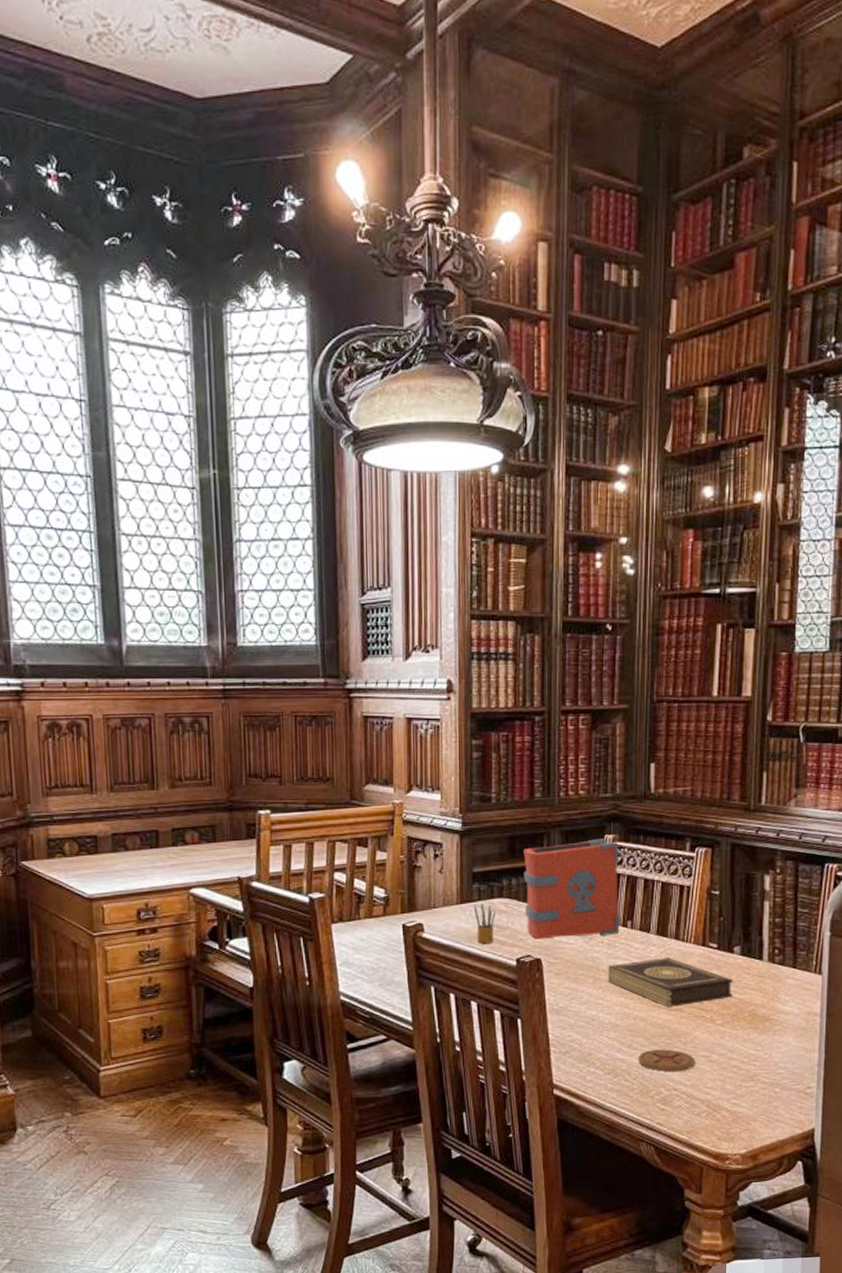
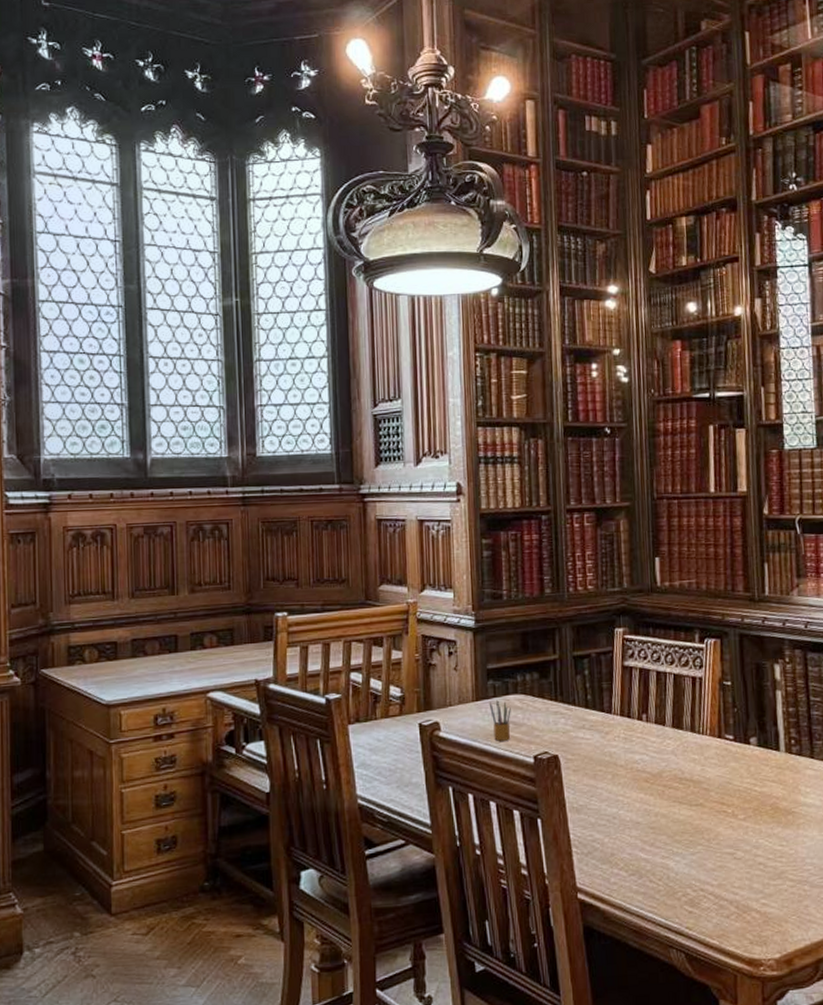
book: present [524,838,620,939] -> none [536,632,635,735]
book: present [608,958,734,1007] -> none [626,751,753,802]
coaster: present [638,1049,696,1072] -> none [662,847,721,872]

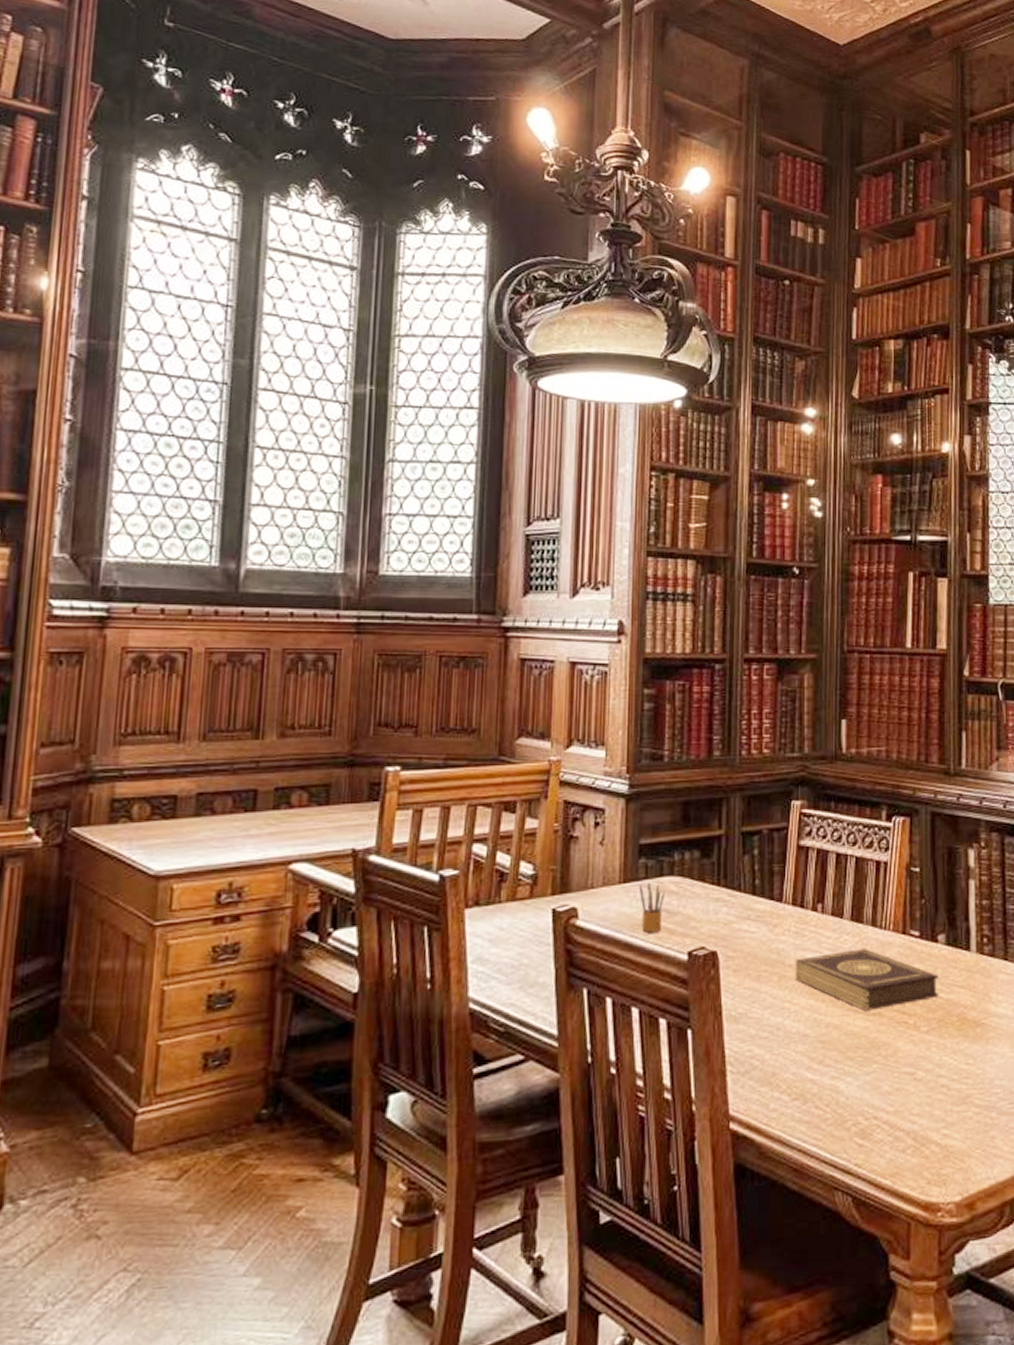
book: none [626,751,753,802] -> present [796,949,939,1011]

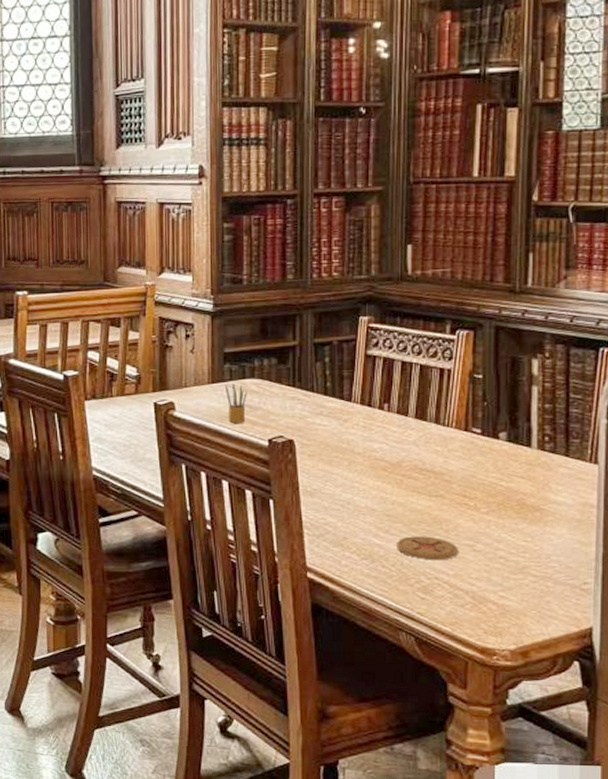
book: present [796,949,939,1011] -> none [364,442,500,493]
coaster: none [831,1065,899,1095] -> present [397,536,459,561]

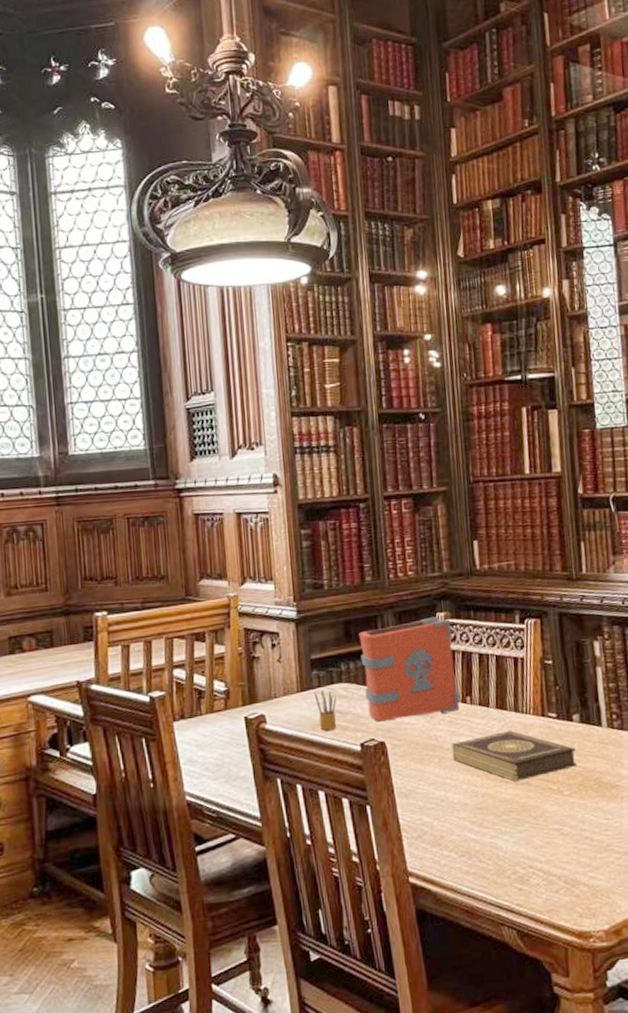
book: none [276,320,376,420] -> present [359,617,460,722]
book: none [364,442,500,493] -> present [452,731,577,781]
coaster: present [397,536,459,561] -> none [491,825,549,849]

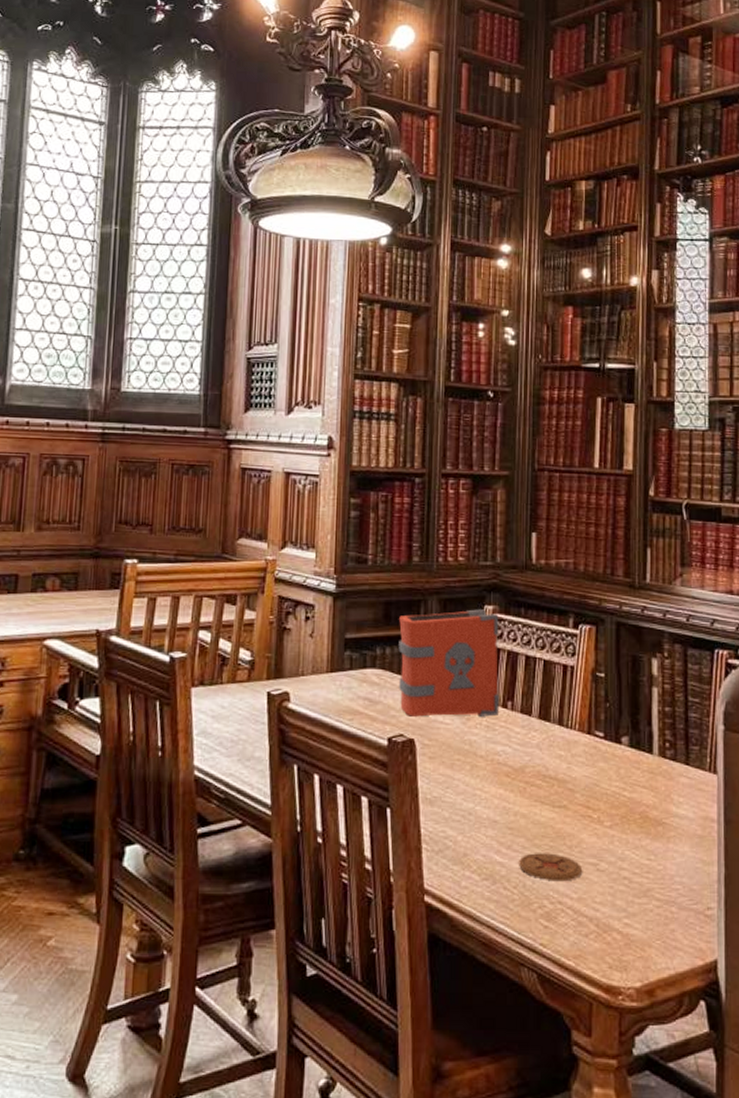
pencil box: present [314,690,336,731] -> none [344,673,367,719]
book: present [452,731,577,781] -> none [486,745,623,803]
coaster: none [491,825,549,849] -> present [519,853,583,882]

